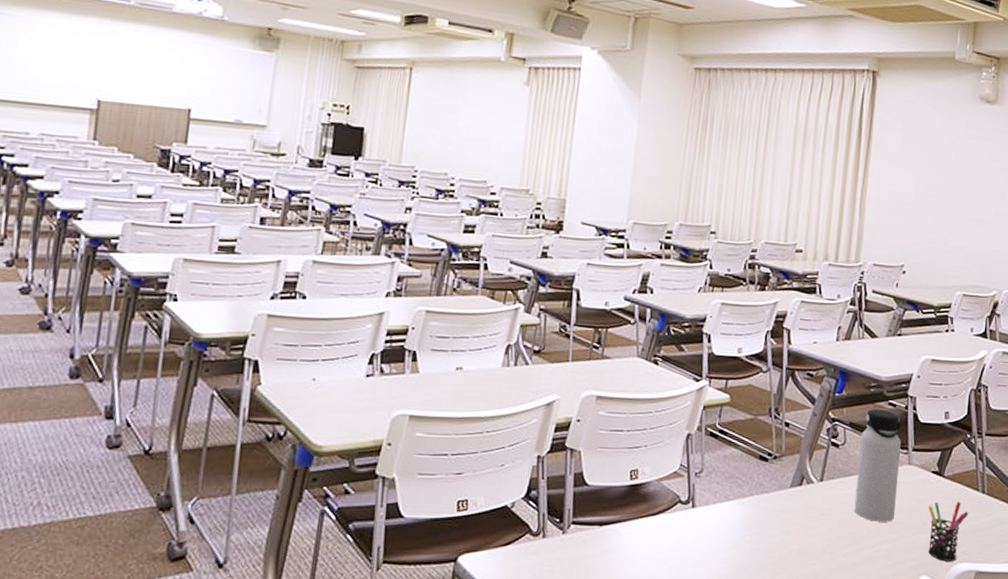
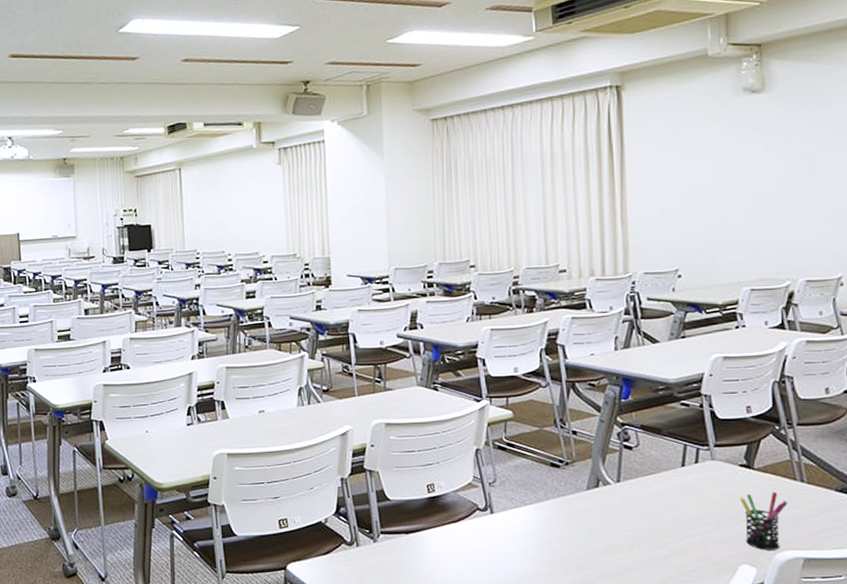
water bottle: present [854,408,901,522] -> none [654,410,703,516]

